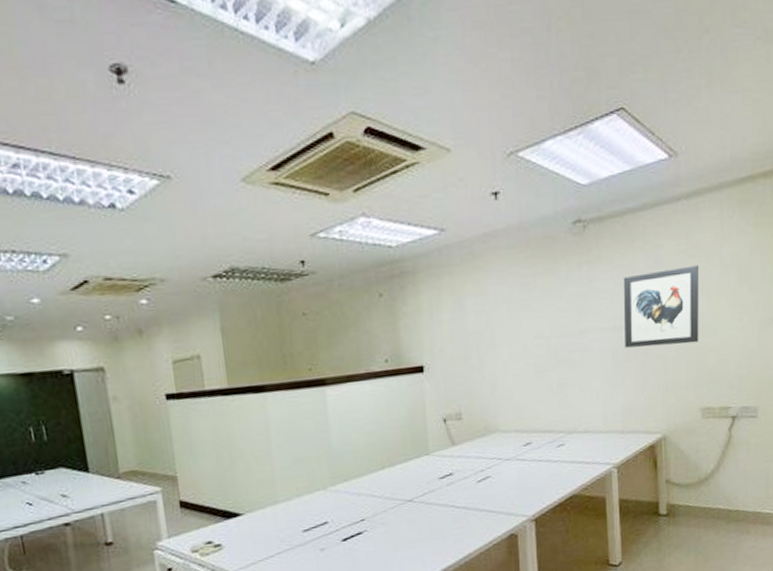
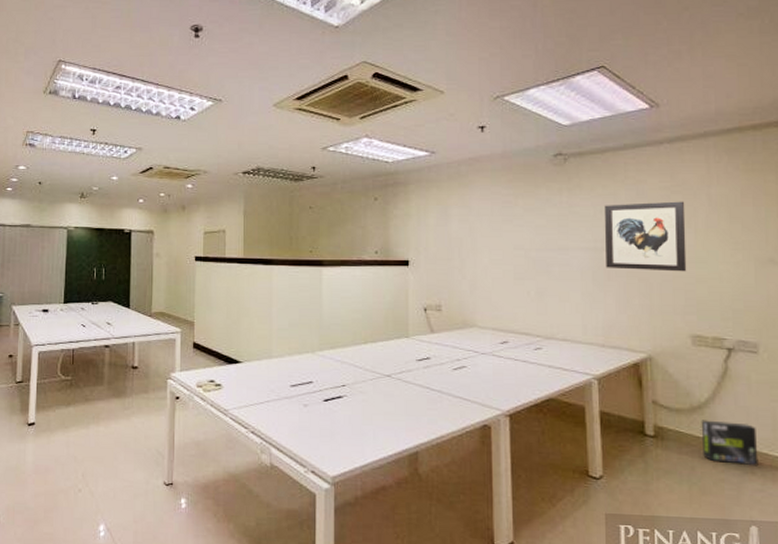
box: none [707,487,753,529] -> present [701,420,759,465]

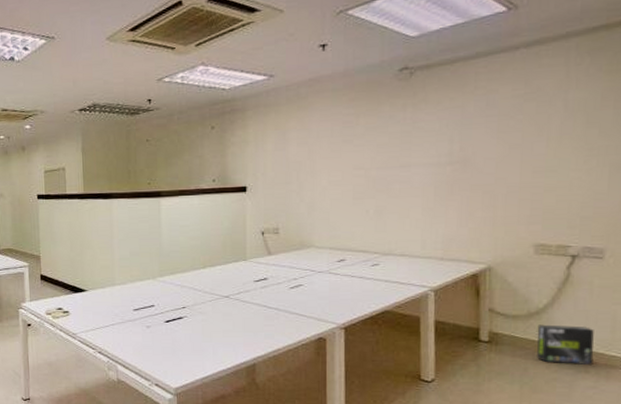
wall art: present [605,201,687,272] -> none [449,109,539,183]

